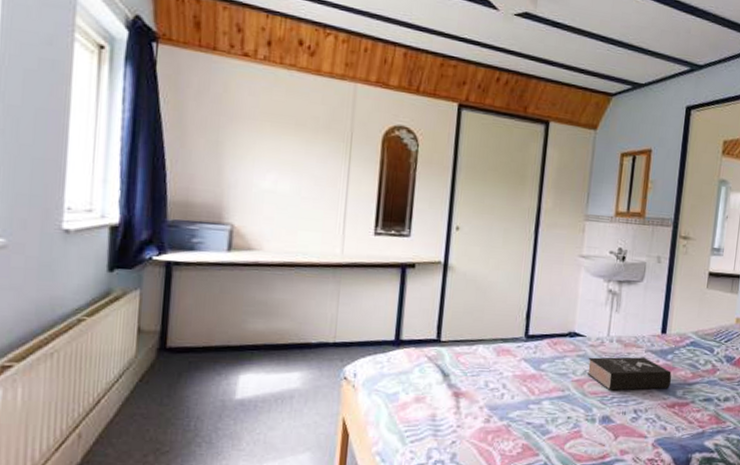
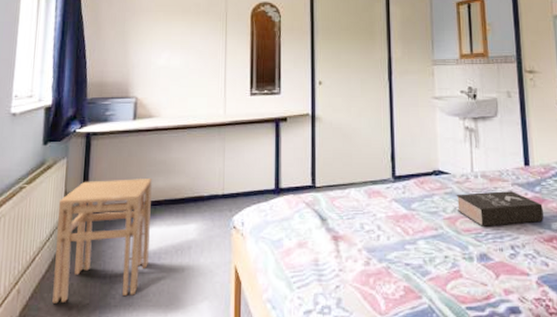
stool: none [123,317,249,450] -> present [52,177,152,303]

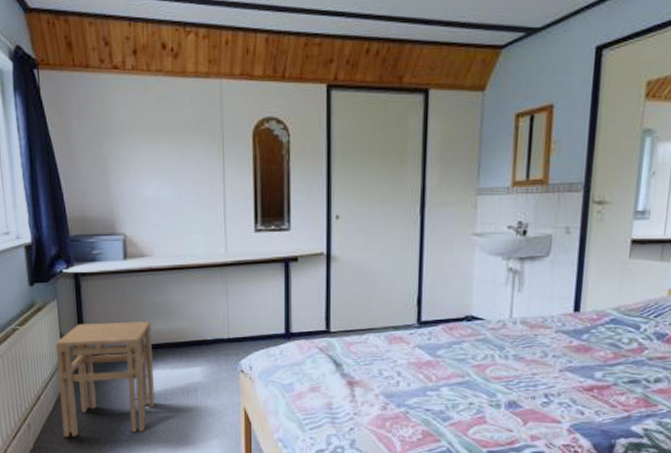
book: present [456,191,544,226] -> none [488,339,588,375]

